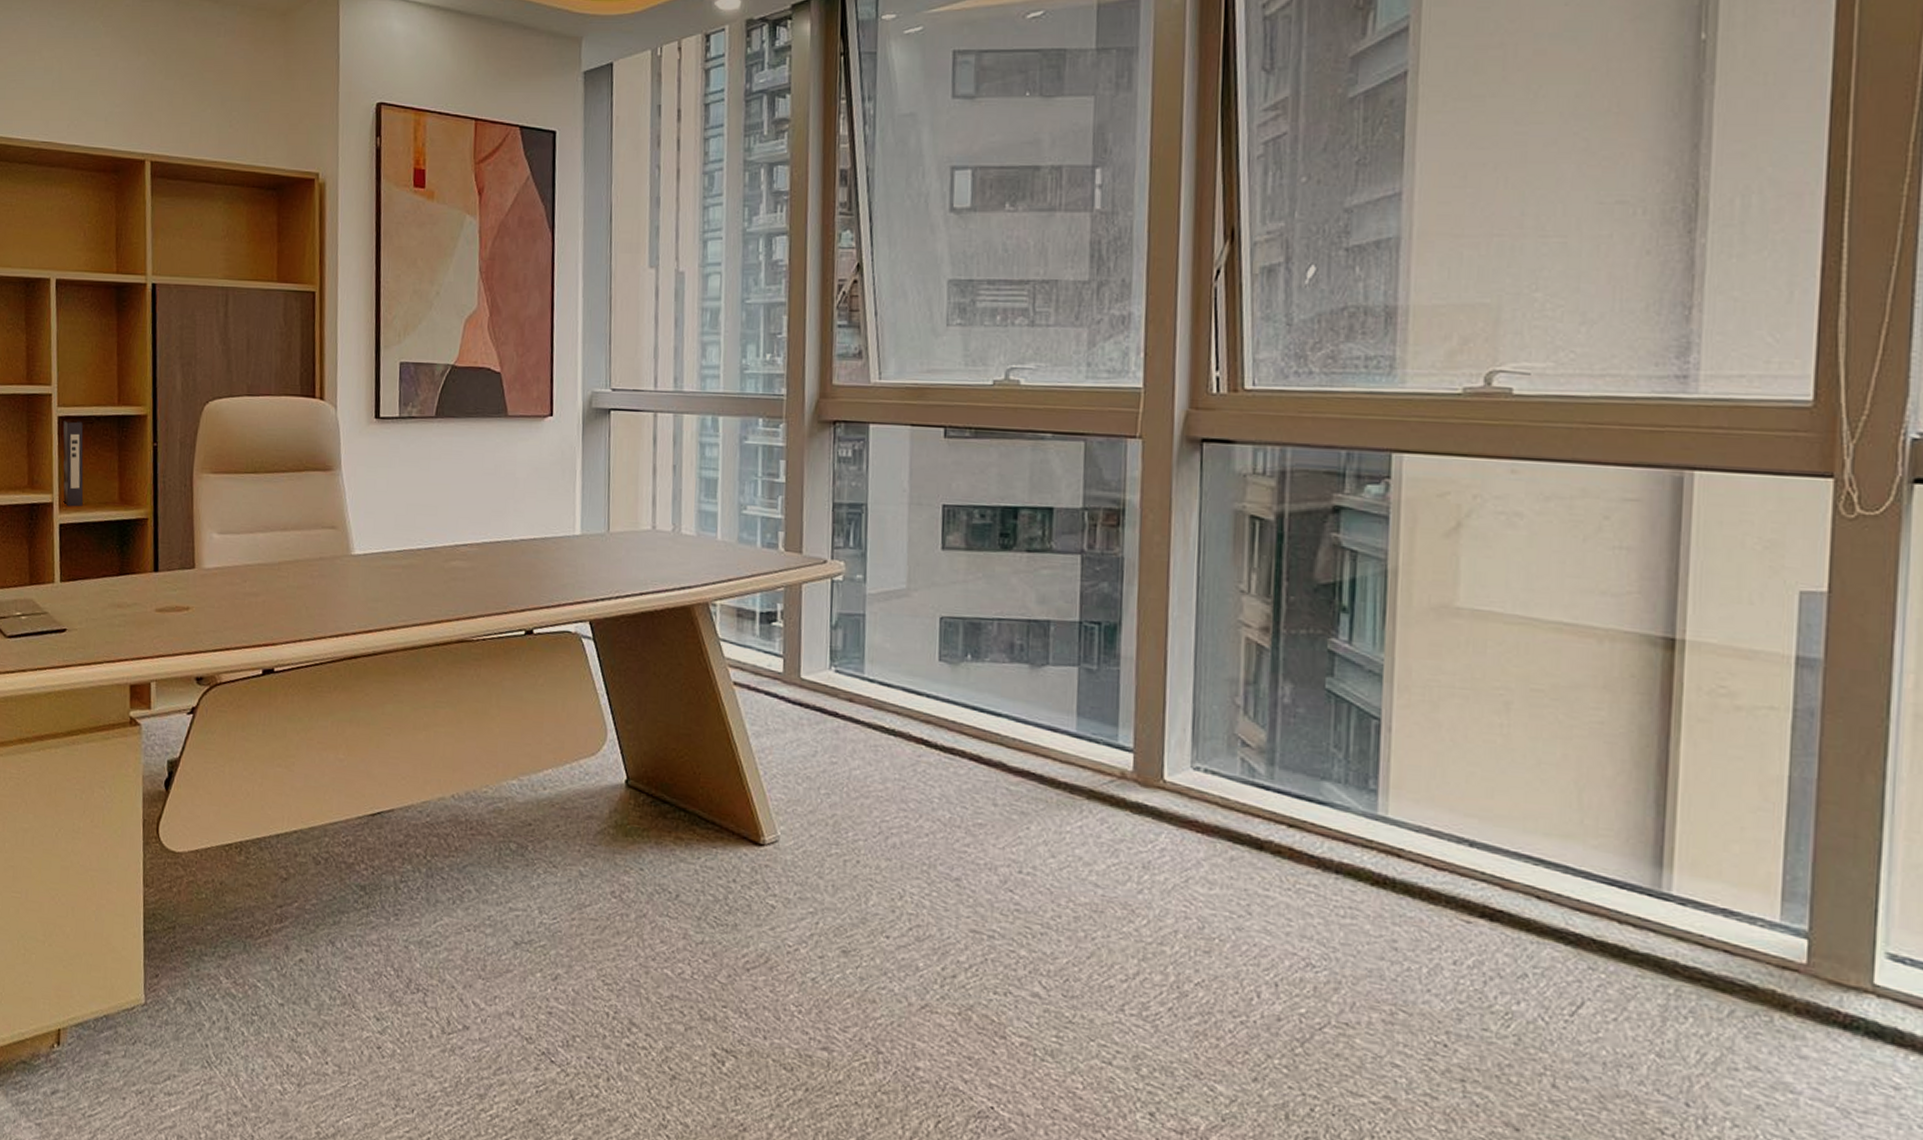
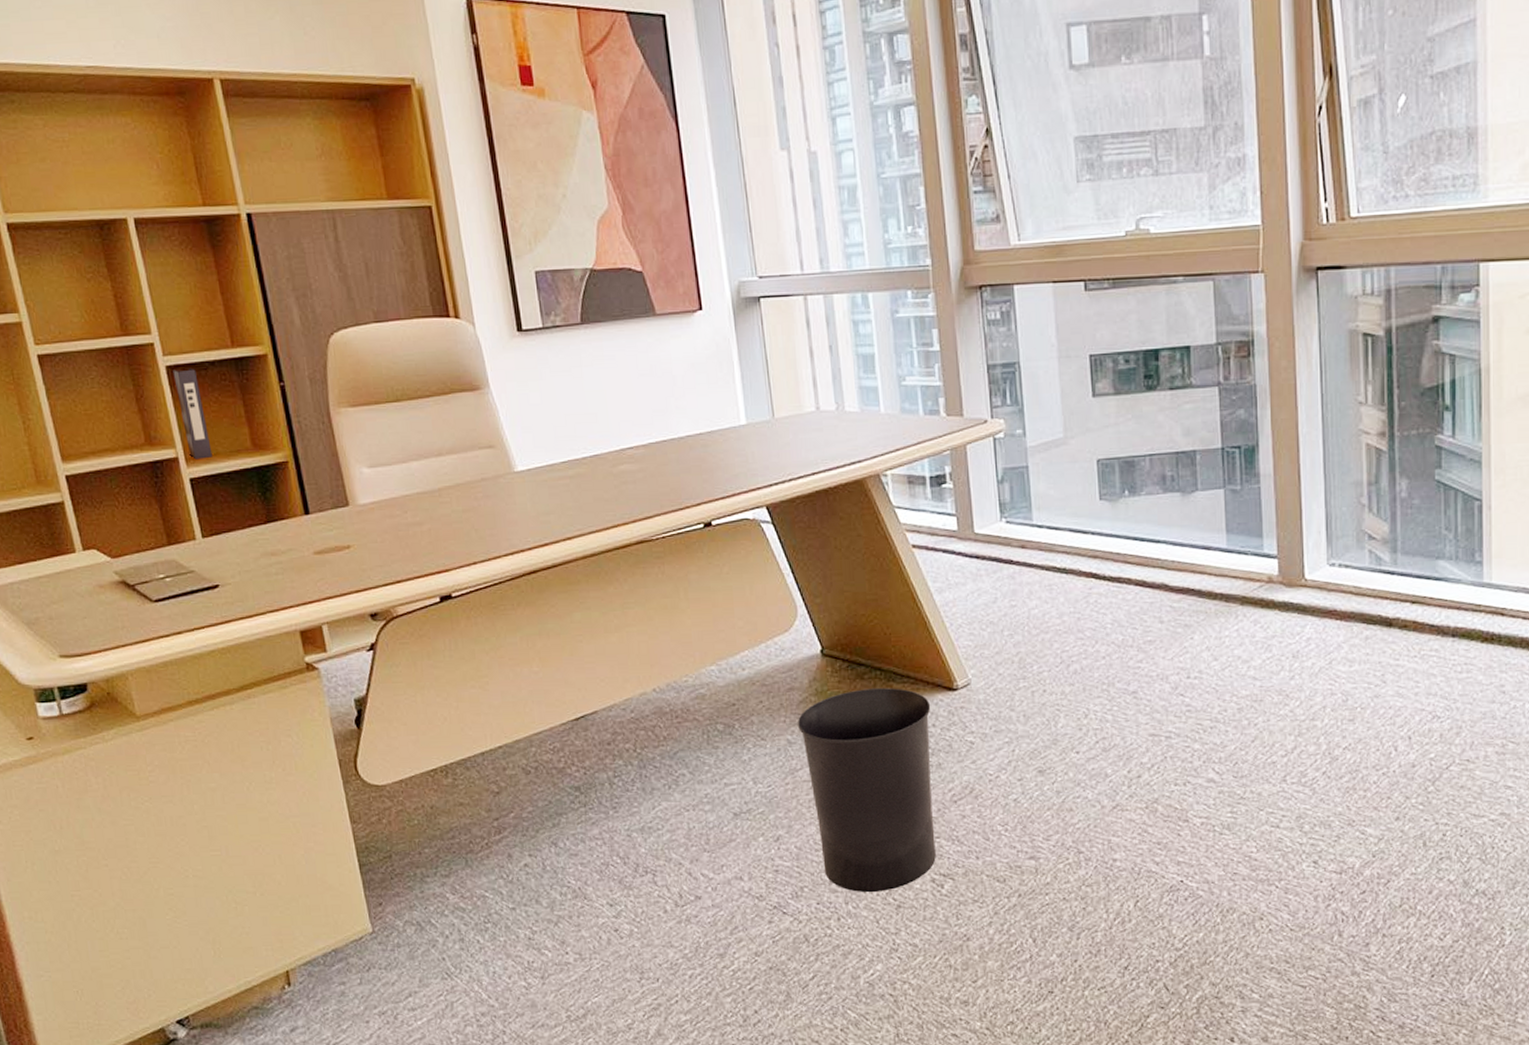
waste bin: none [591,828,734,1057] -> present [797,688,936,892]

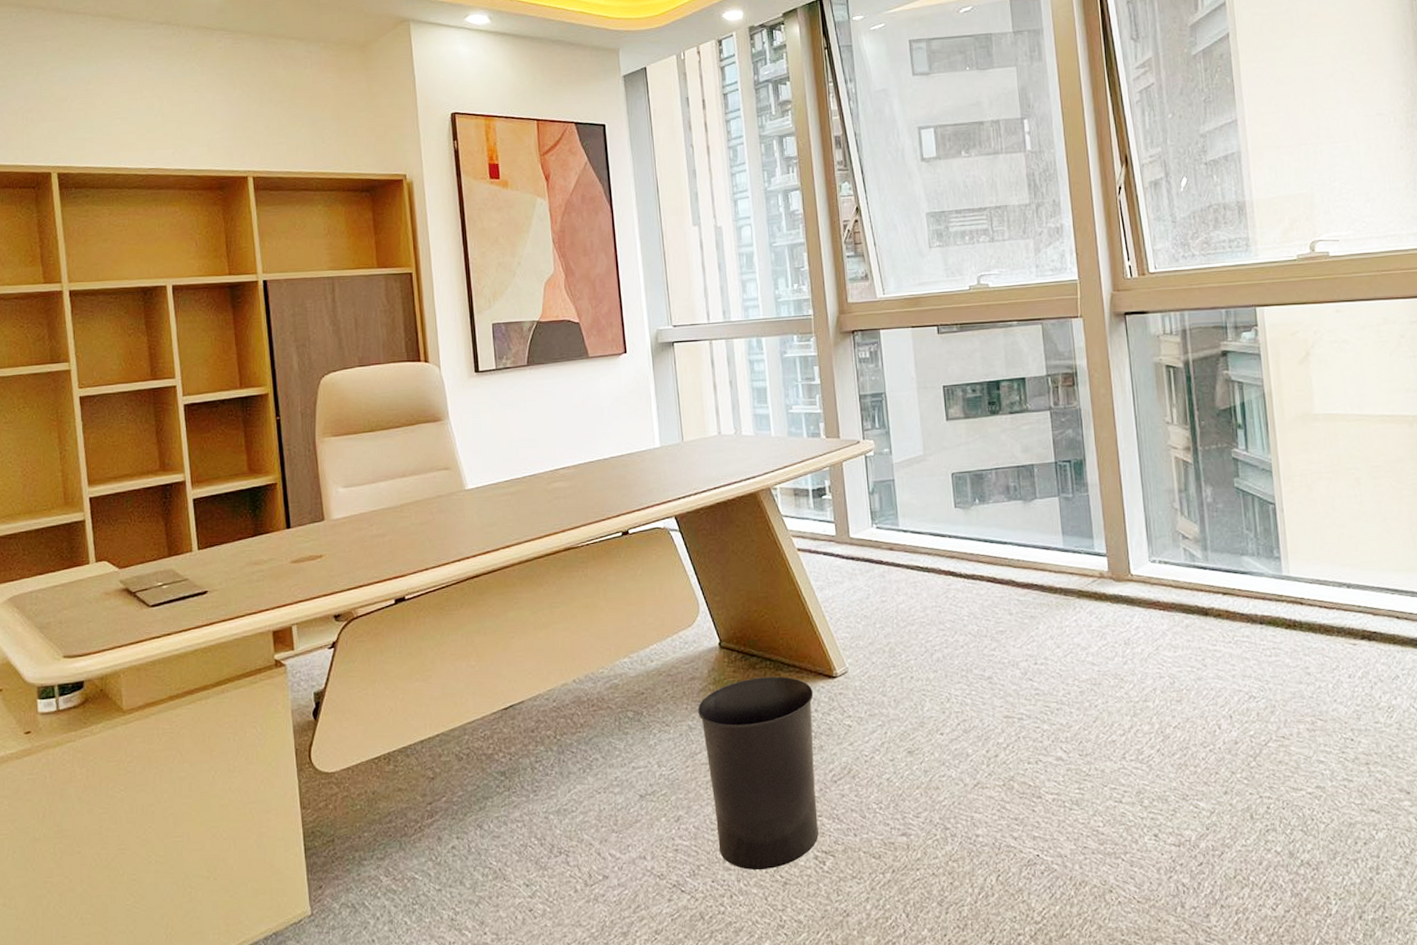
binder: present [173,368,213,460] -> none [189,405,214,483]

